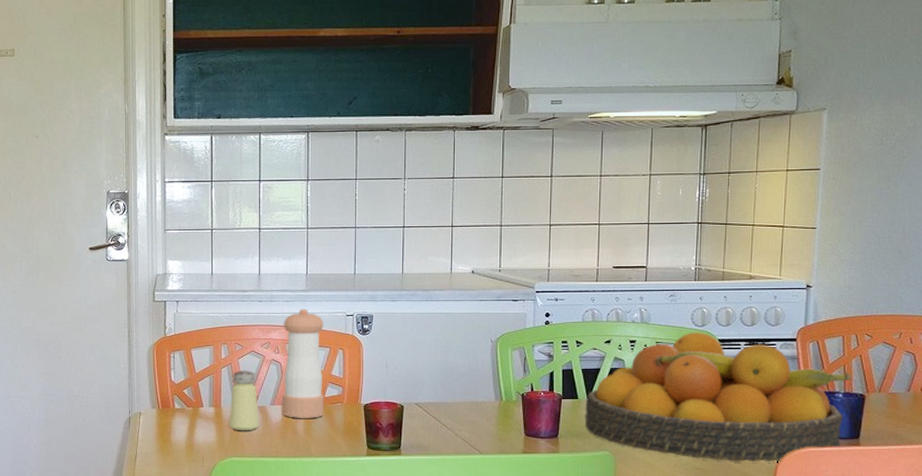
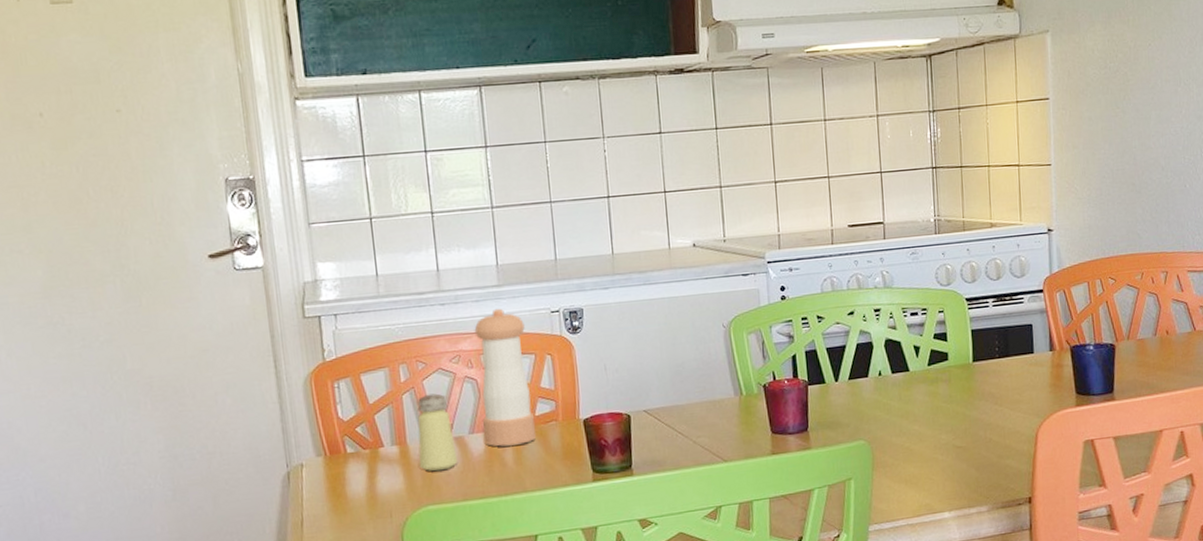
fruit bowl: present [585,332,853,463] -> none [834,292,1102,436]

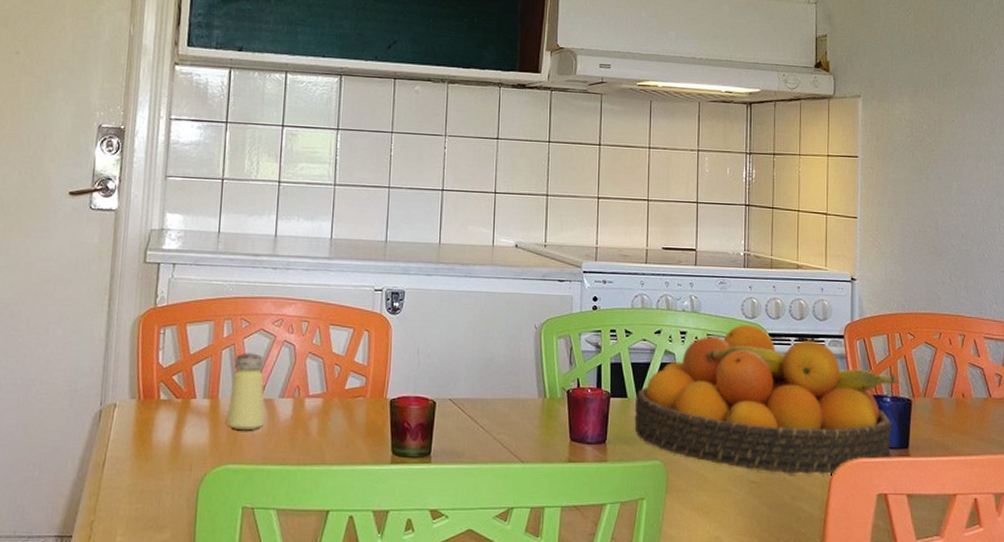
pepper shaker: present [474,308,537,447] -> none [293,279,348,416]
fruit bowl: none [834,292,1102,436] -> present [634,325,899,476]

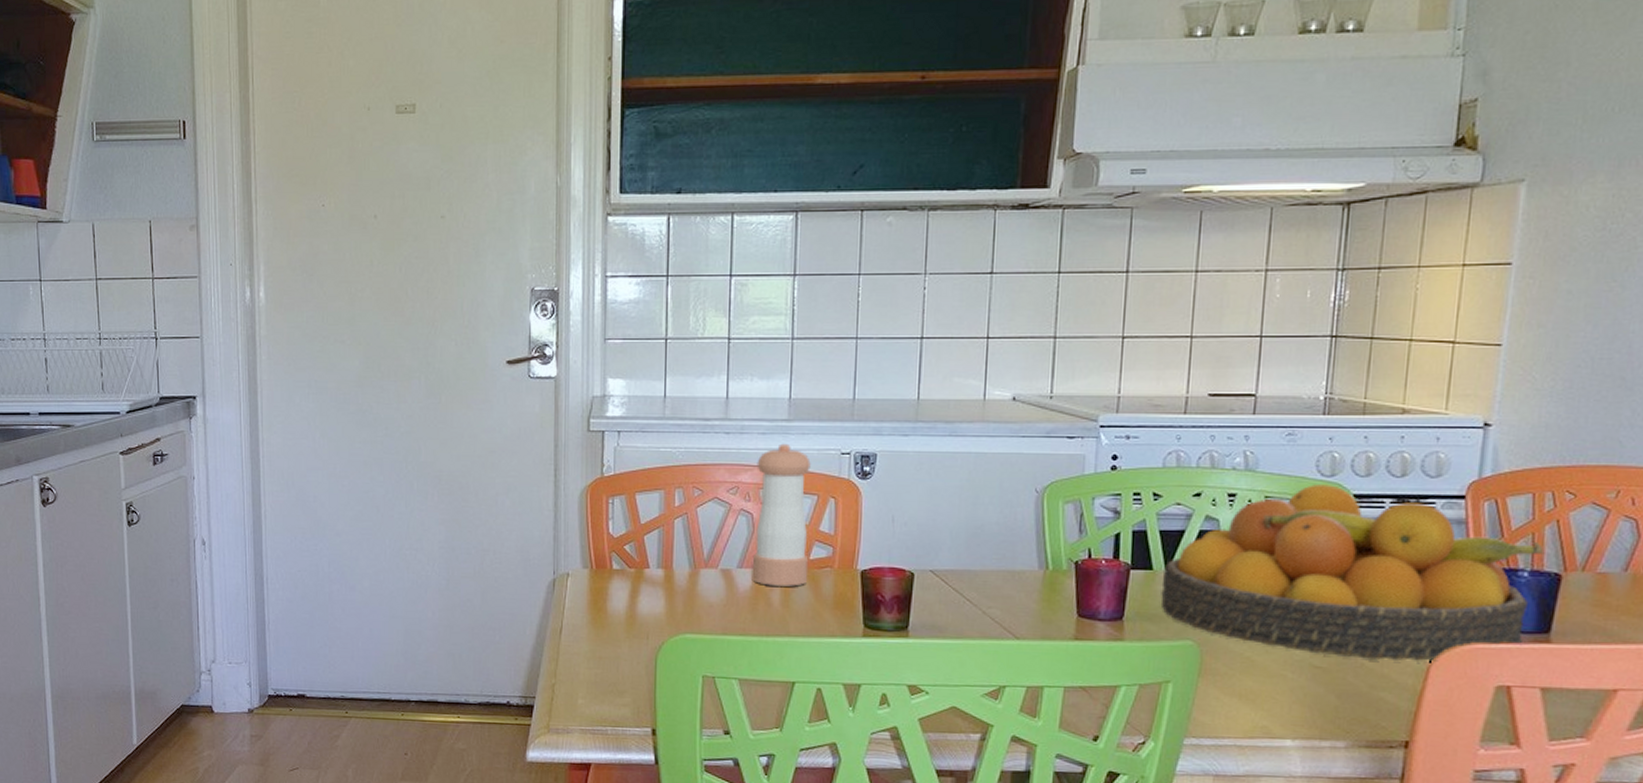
saltshaker: present [226,353,265,431] -> none [682,522,722,601]
pepper shaker: none [293,279,348,416] -> present [753,443,811,587]

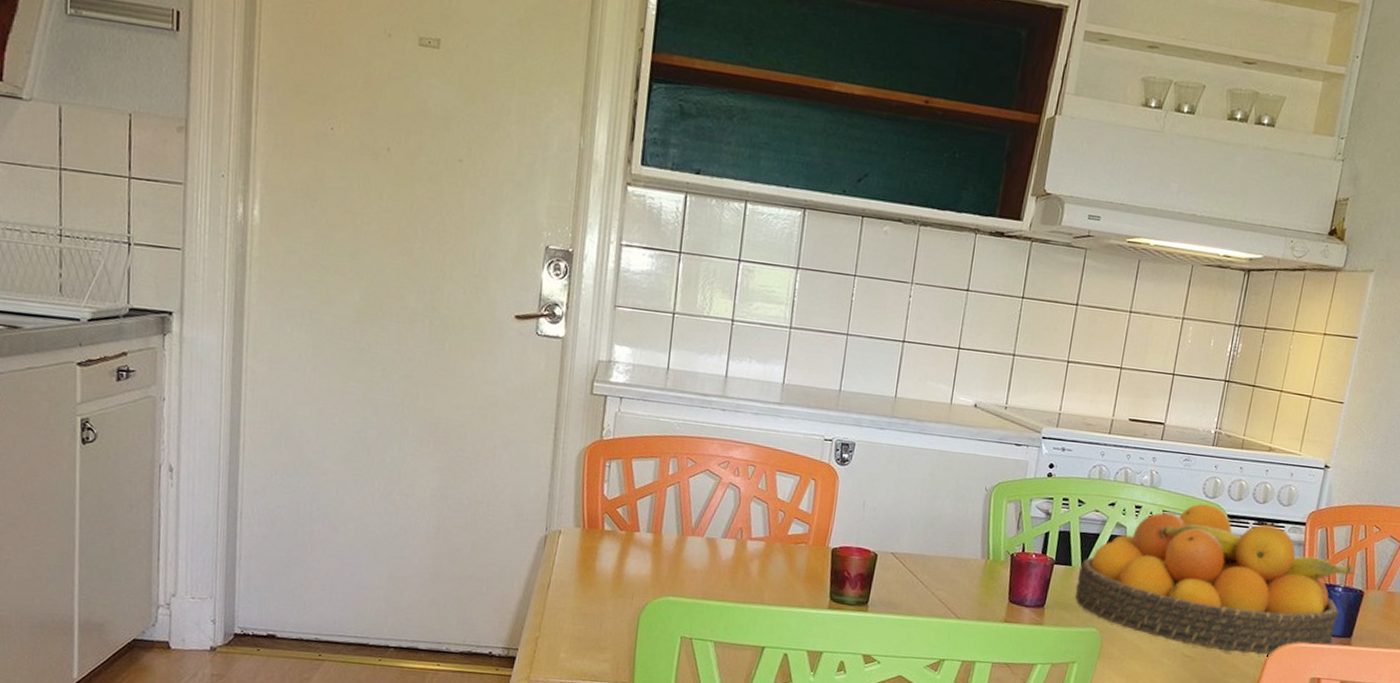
pepper shaker: present [753,443,811,587] -> none [735,425,797,559]

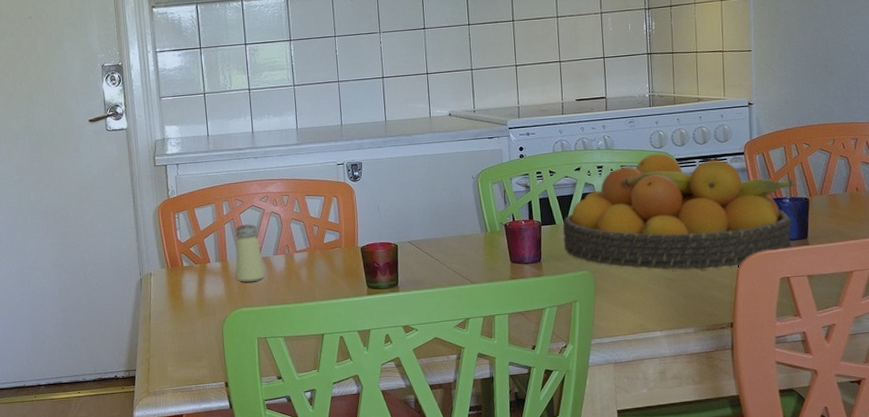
saltshaker: none [668,491,709,567] -> present [235,224,265,283]

